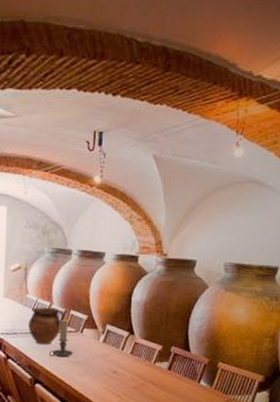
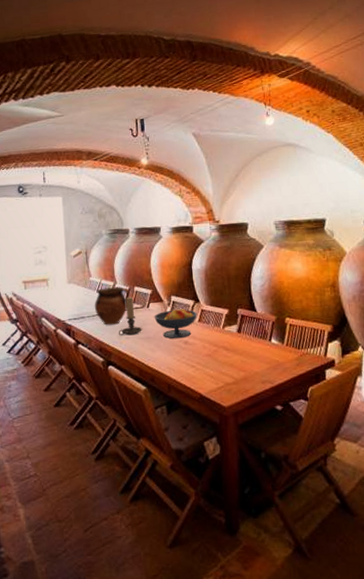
fruit bowl: none [86,337,130,368] -> present [154,308,197,339]

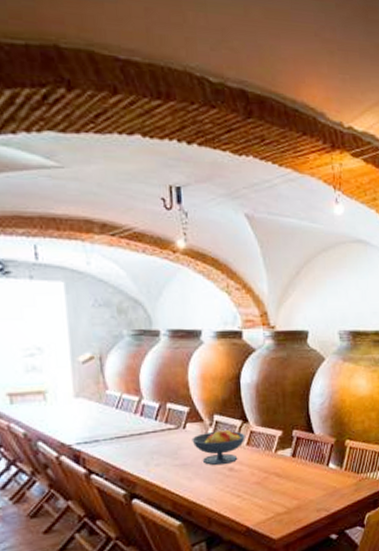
jug: present [94,286,130,325] -> none [112,402,161,450]
candle holder: present [119,296,142,336] -> none [146,415,176,463]

